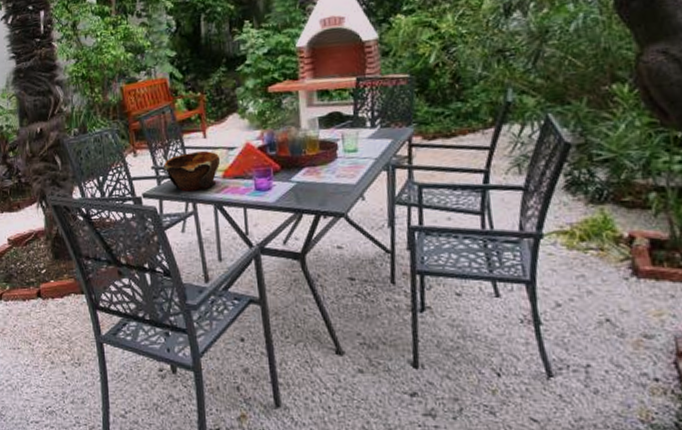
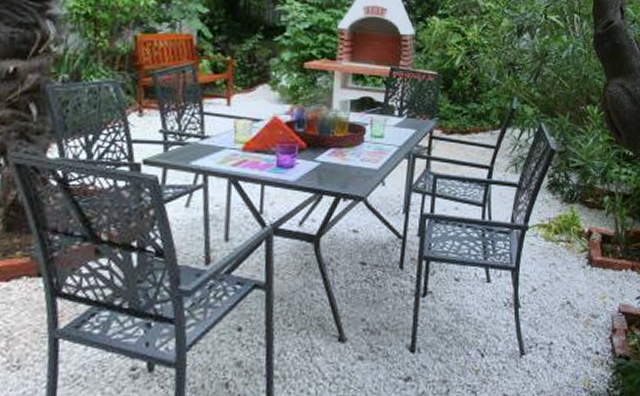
bowl: present [164,150,221,192] -> none [174,118,243,162]

